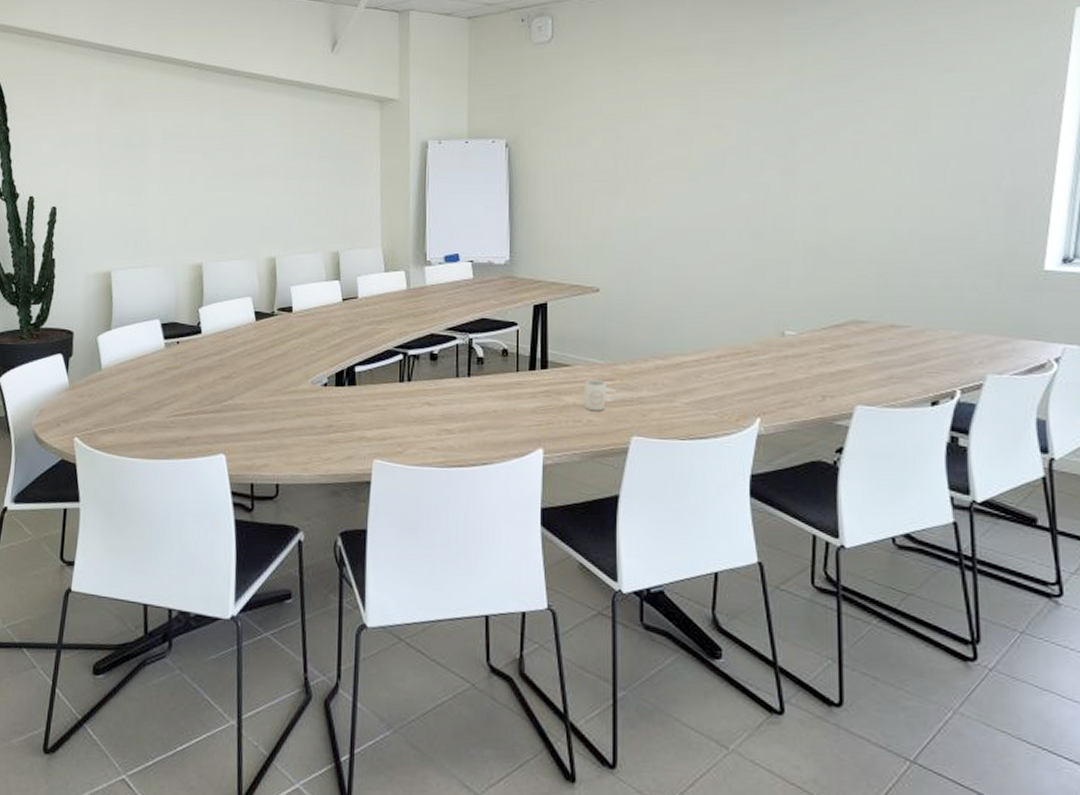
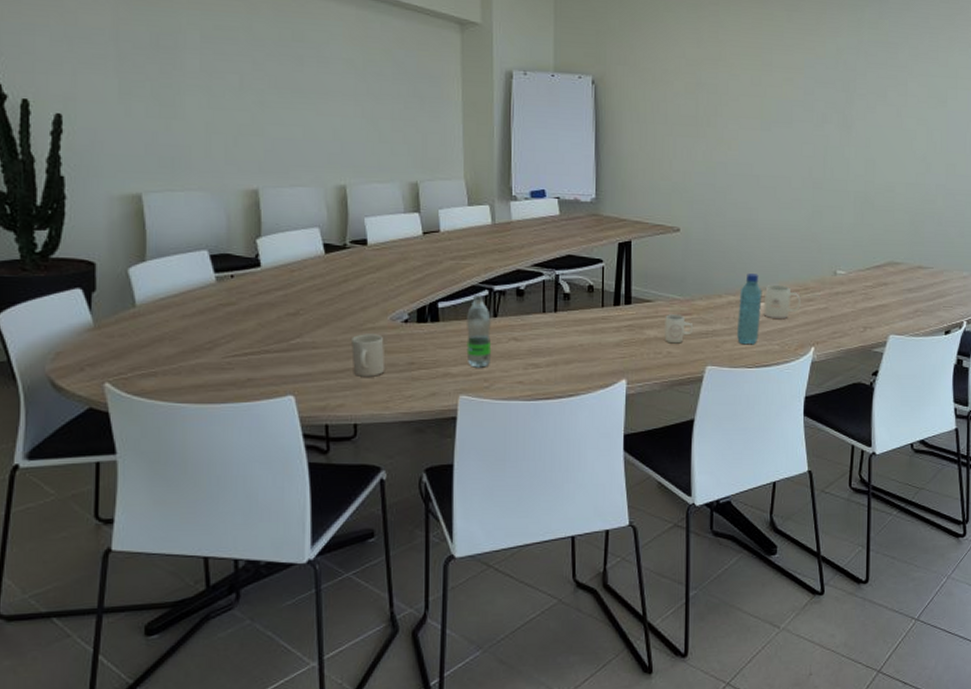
cup: none [276,396,306,438] -> present [351,334,386,377]
bottle: none [381,359,406,432] -> present [466,295,492,368]
water bottle: none [665,335,695,414] -> present [736,273,762,345]
mug: none [697,347,742,386] -> present [763,284,801,320]

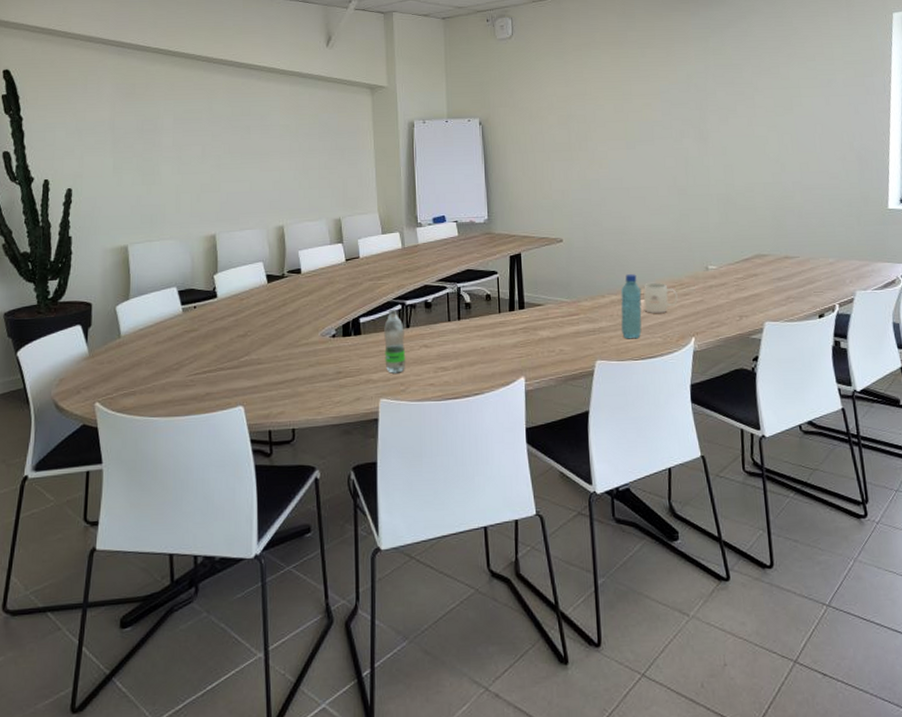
cup: present [351,334,386,377] -> none [289,348,318,387]
mug: present [664,314,694,344] -> none [555,315,582,342]

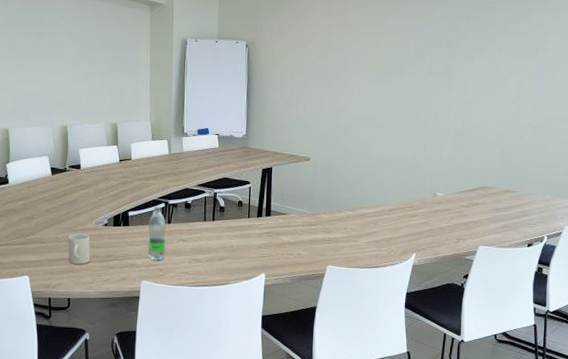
cup: none [289,348,318,387] -> present [68,233,91,265]
water bottle: present [620,274,642,339] -> none [352,194,374,250]
mug: present [643,282,678,314] -> none [374,203,406,231]

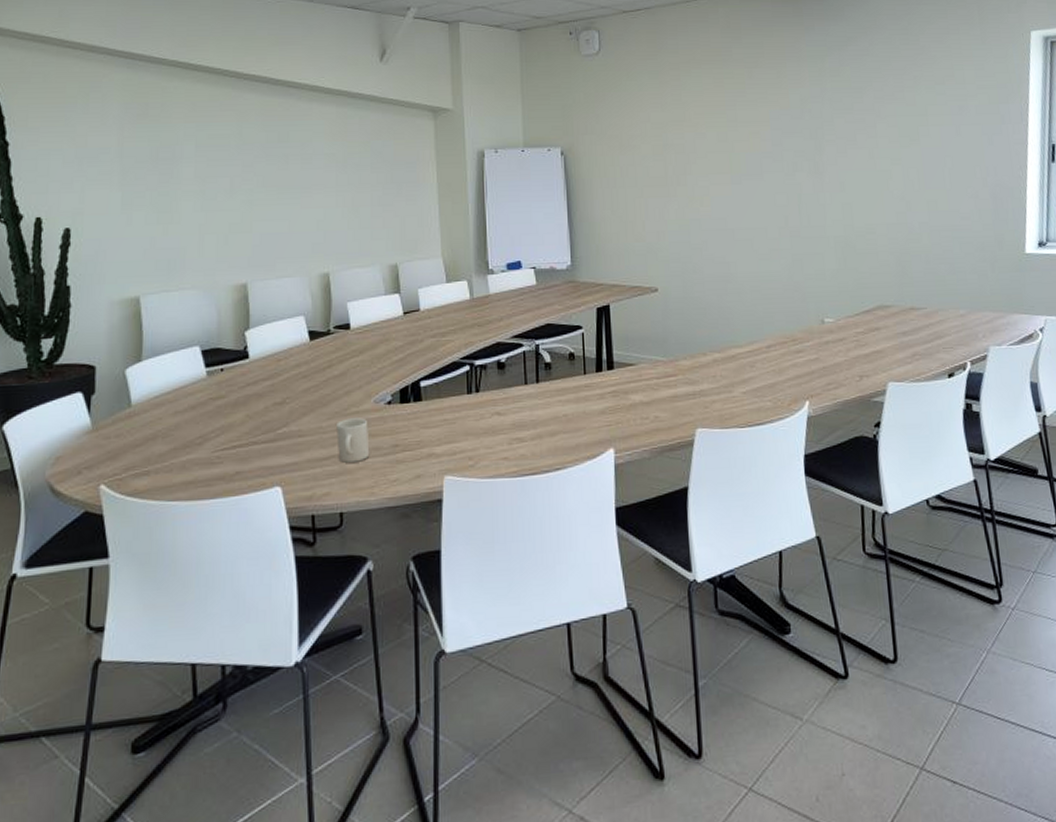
bottle: present [148,207,166,261] -> none [449,371,475,446]

